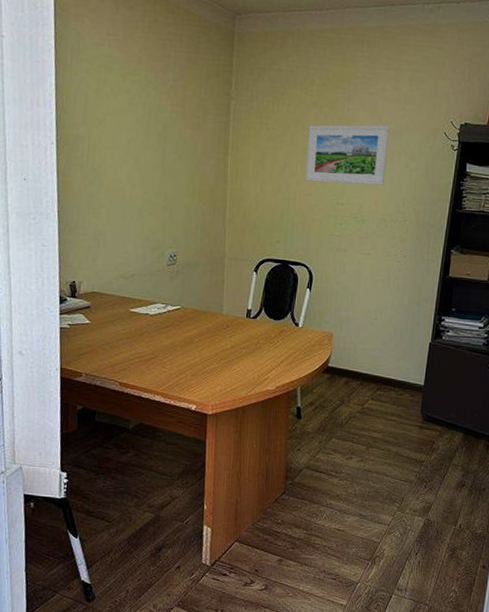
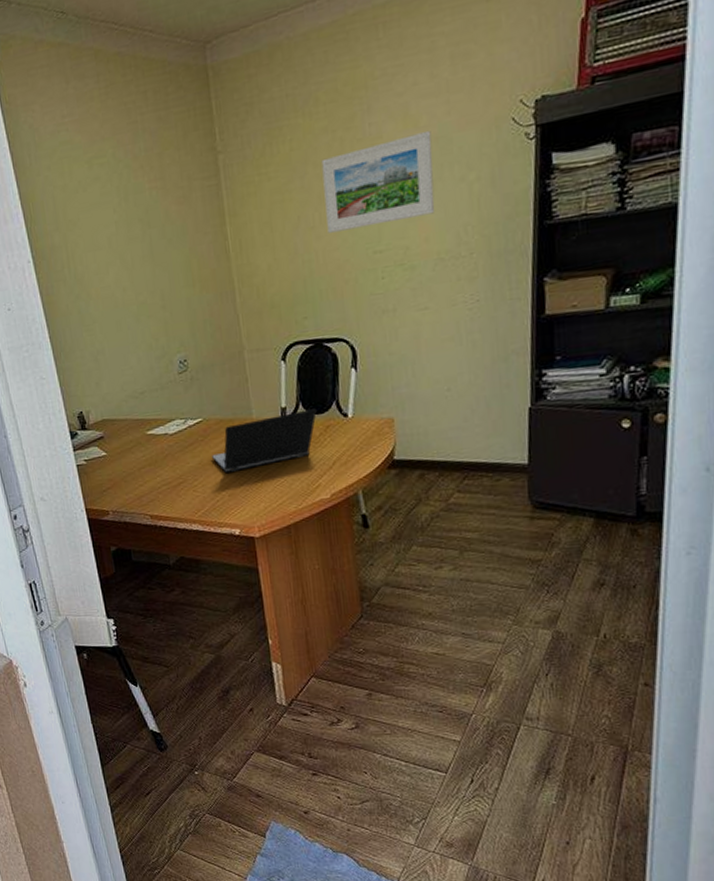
laptop: none [183,314,275,356] -> present [212,408,317,474]

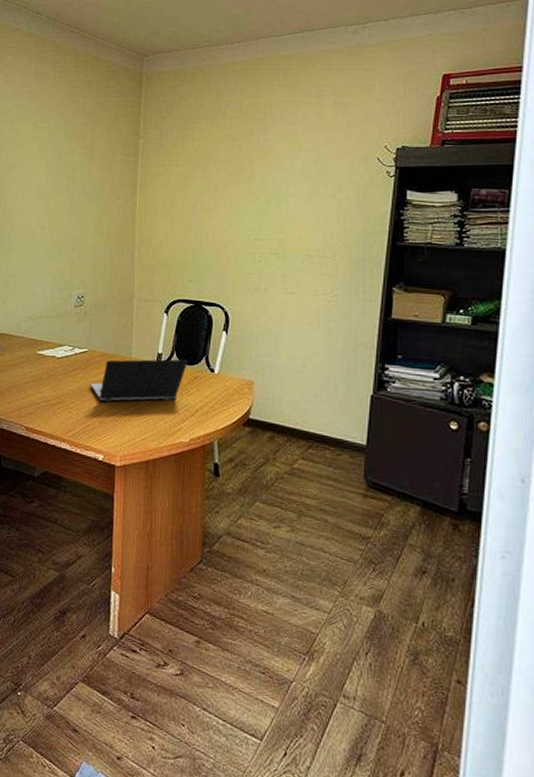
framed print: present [321,130,435,233] -> none [219,154,312,218]

